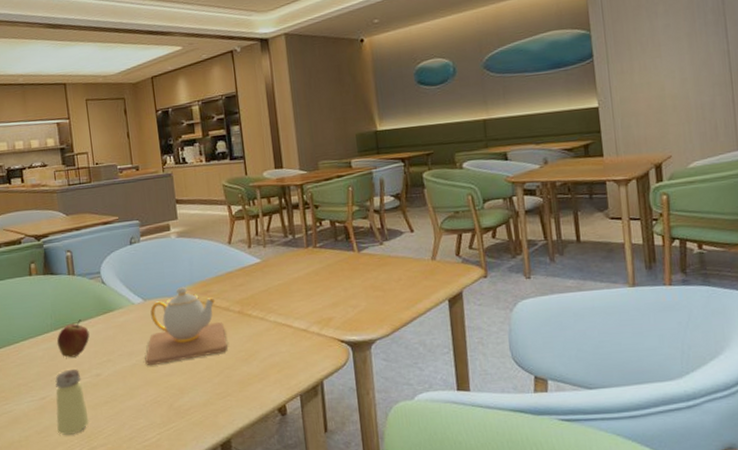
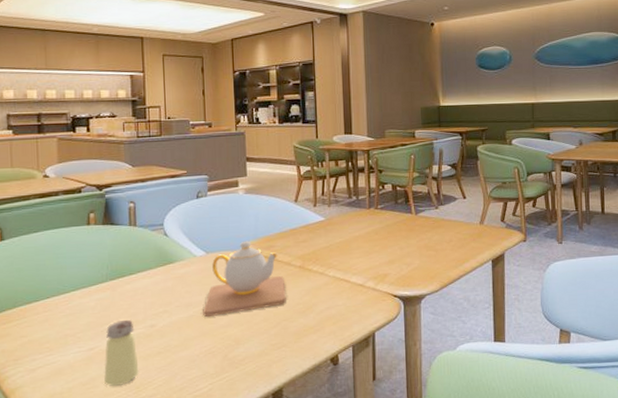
fruit: present [56,319,90,358] -> none [111,270,147,309]

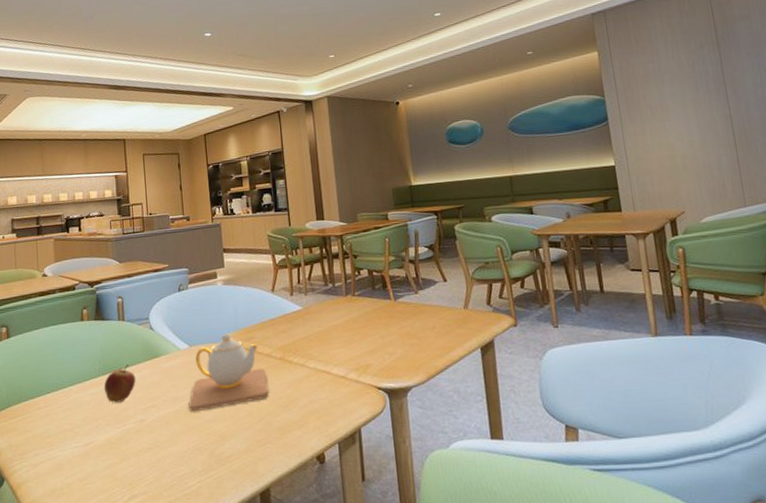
saltshaker: present [104,320,139,386] -> none [99,415,131,482]
fruit: none [111,270,147,309] -> present [104,364,136,403]

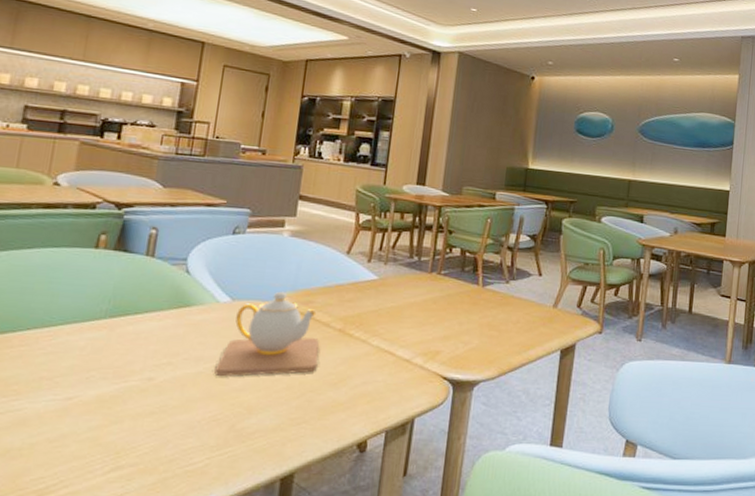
fruit: present [104,364,136,403] -> none [107,310,154,354]

